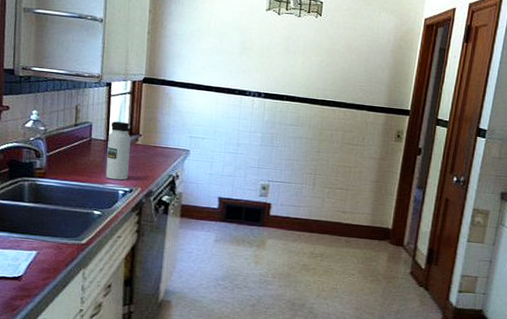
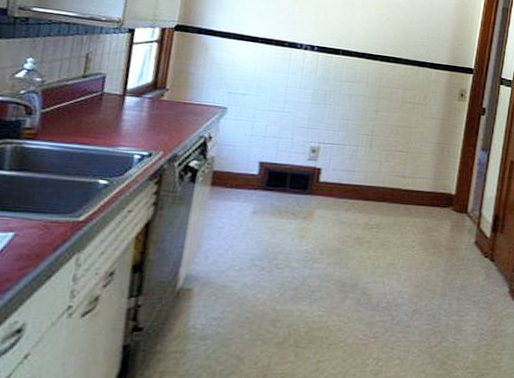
water bottle: present [105,121,131,181] -> none [118,73,156,143]

